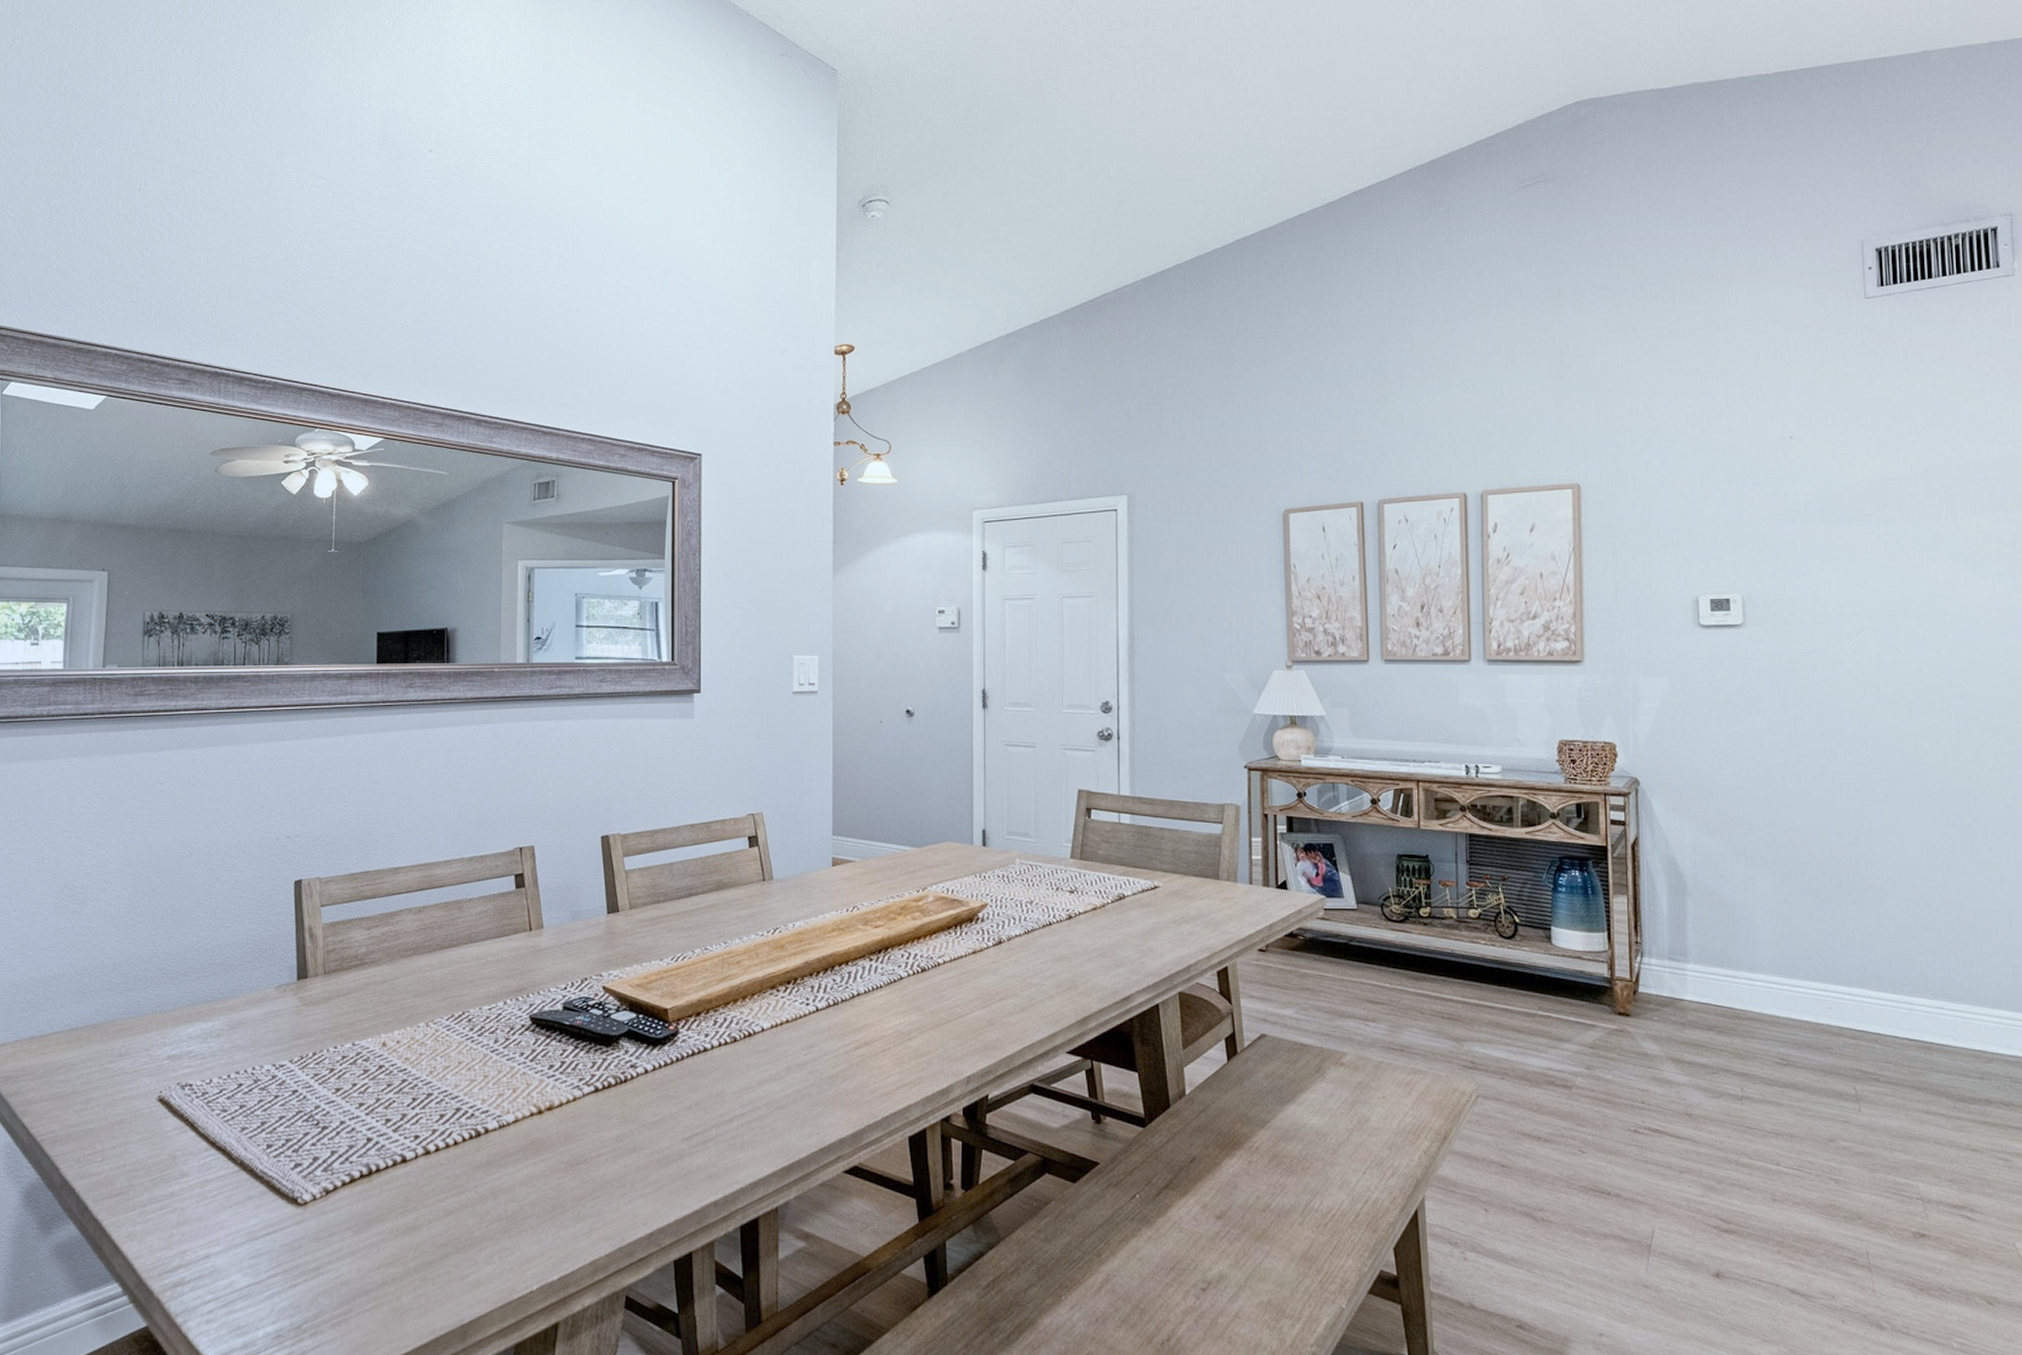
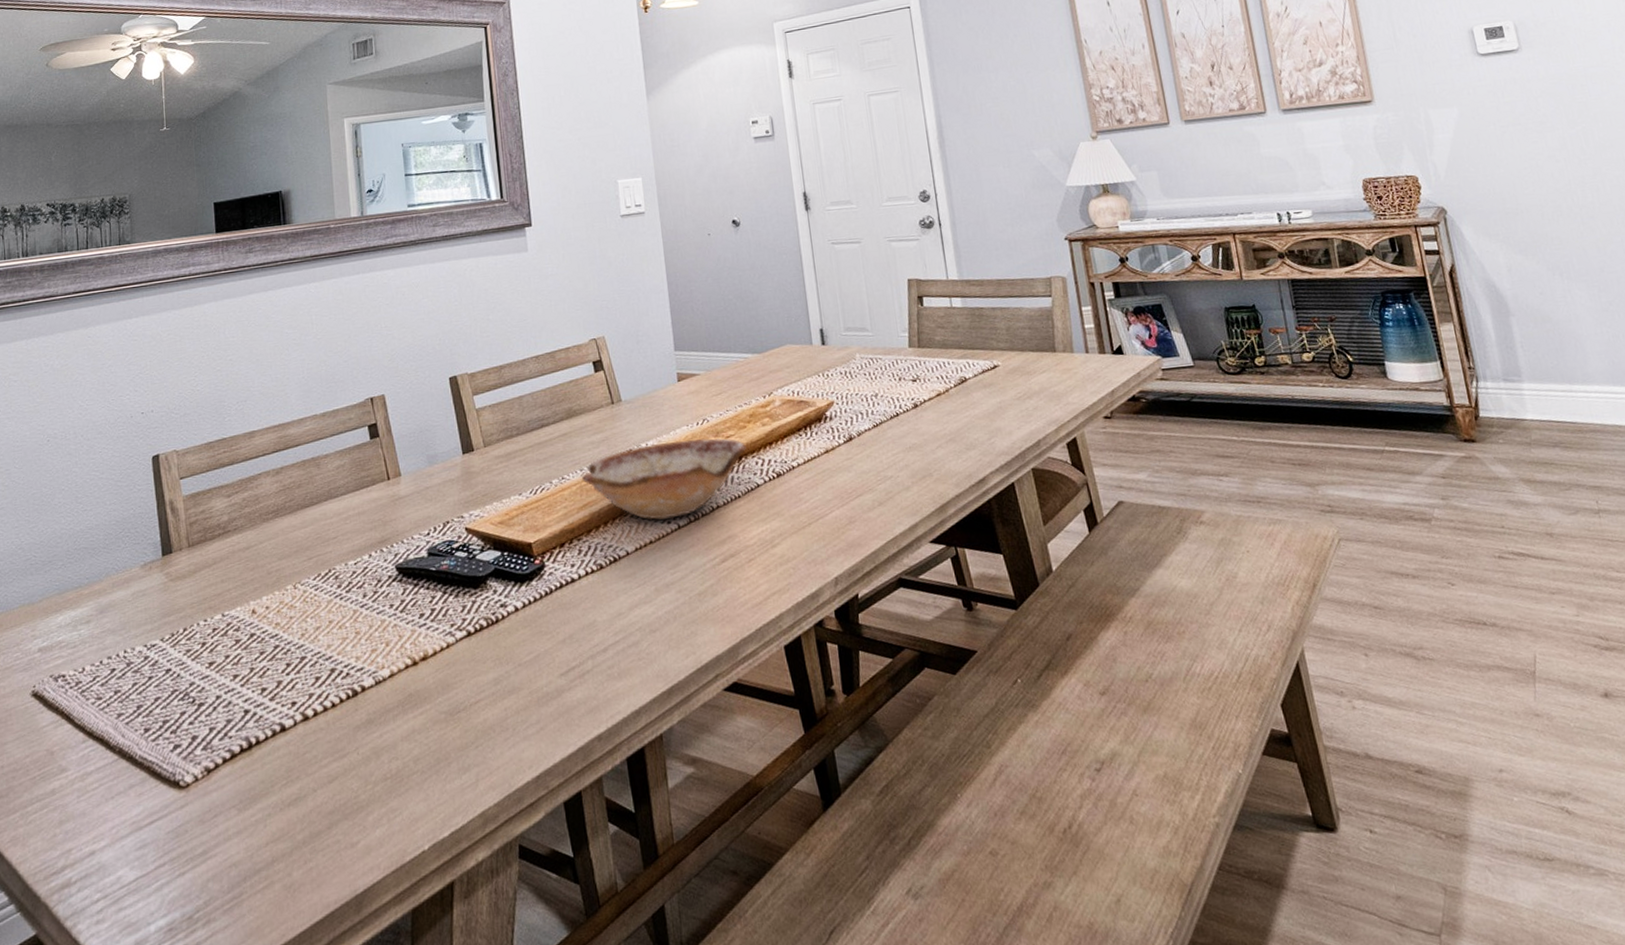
bowl: none [724,925,894,1000] -> present [581,438,747,520]

